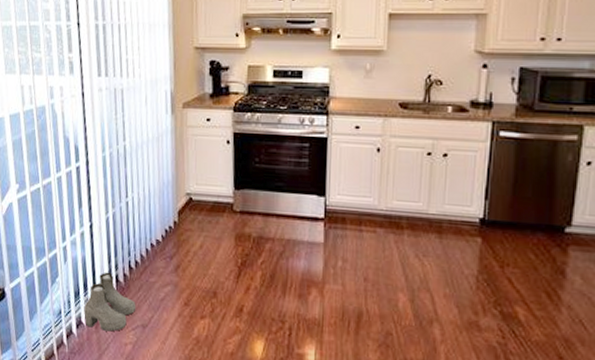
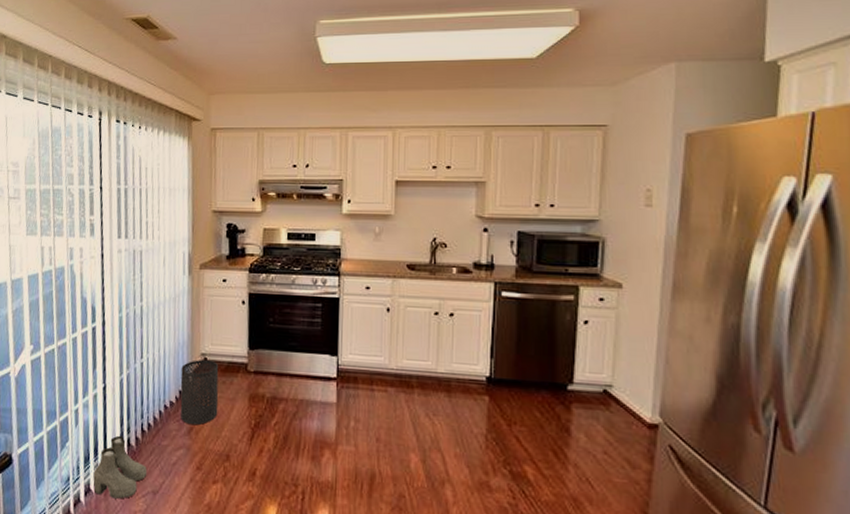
trash can: none [166,198,205,263] -> present [180,359,219,426]

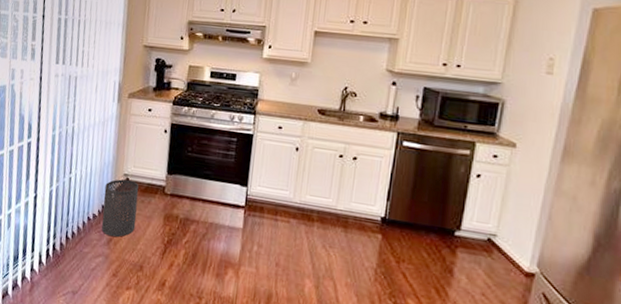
boots: present [93,435,148,499] -> none [20,240,69,296]

